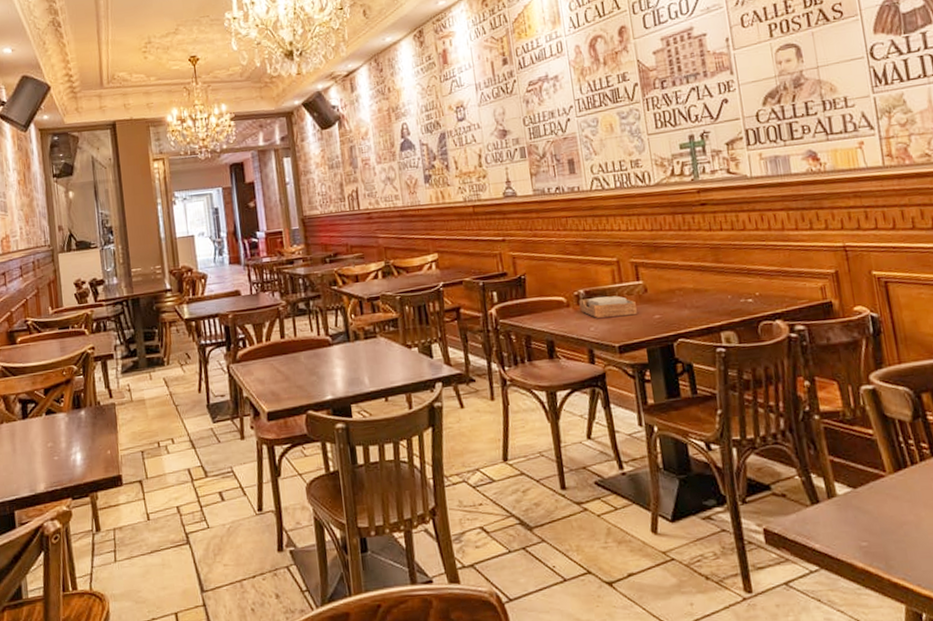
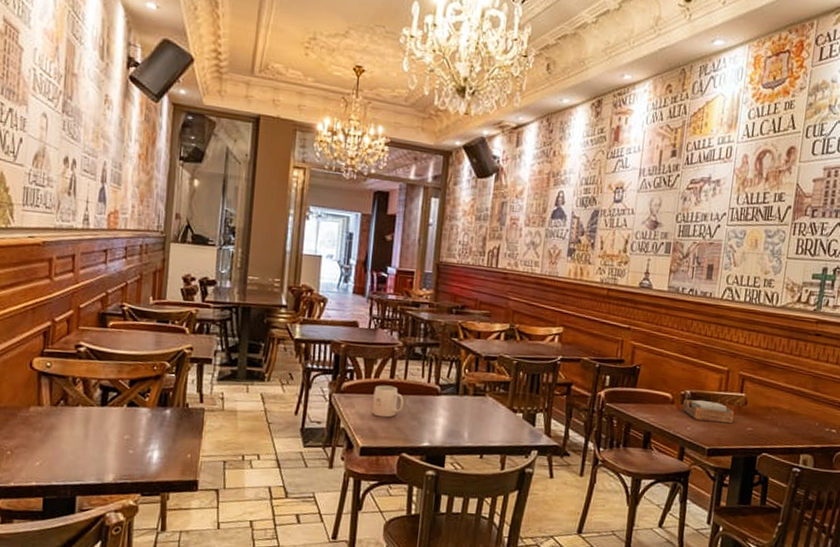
mug: none [268,345,300,379] -> present [372,385,405,418]

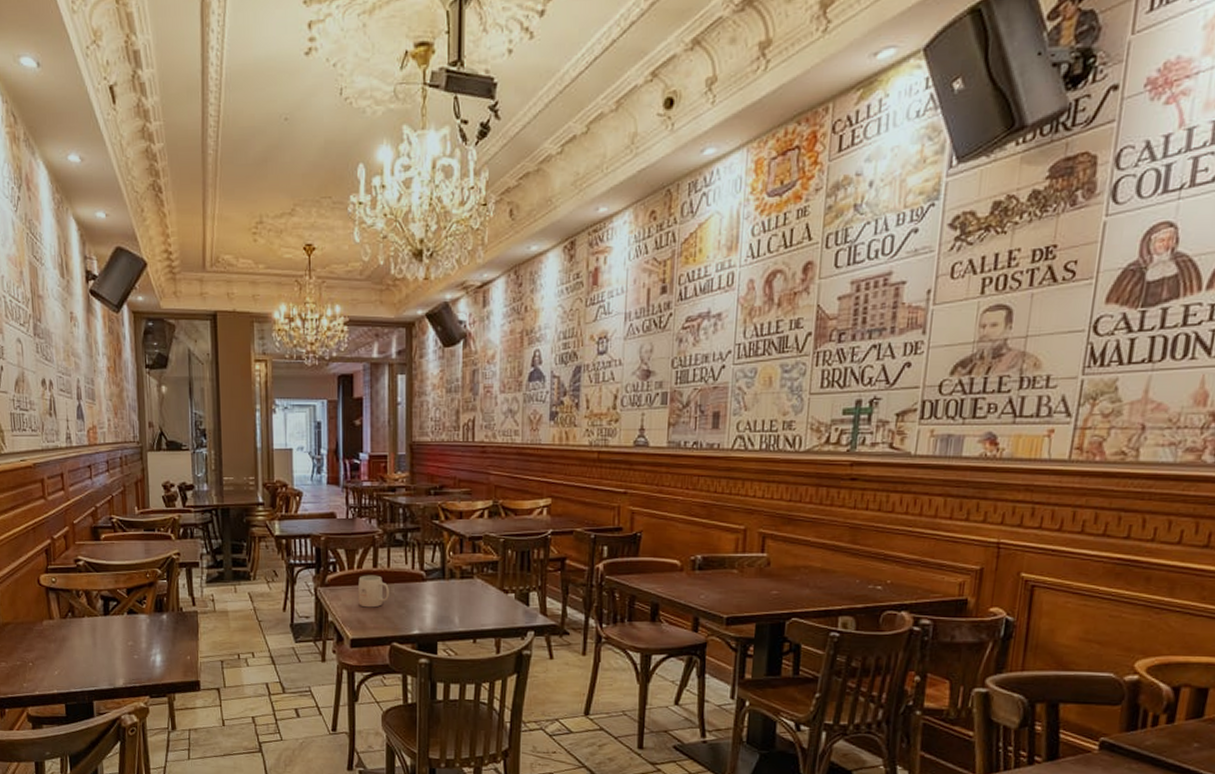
napkin holder: present [682,399,735,424] -> none [693,564,756,588]

